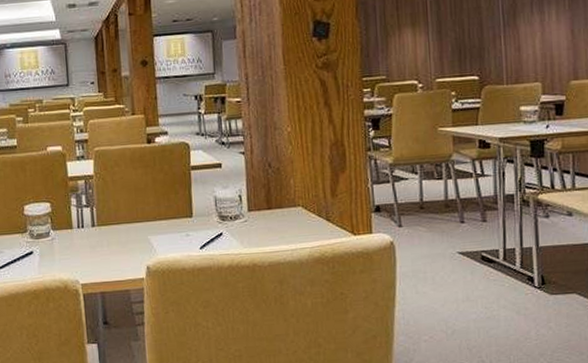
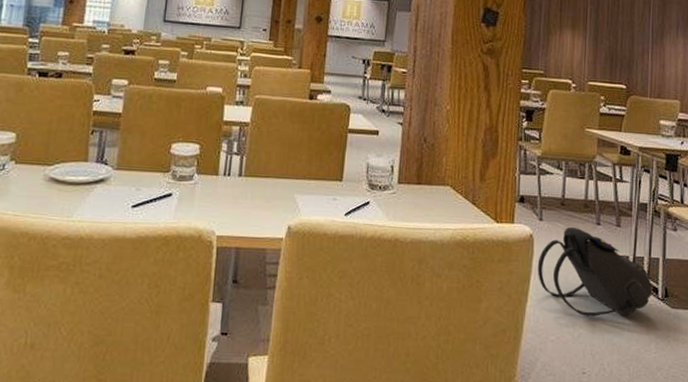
backpack: none [401,228,528,313] -> present [537,226,653,317]

